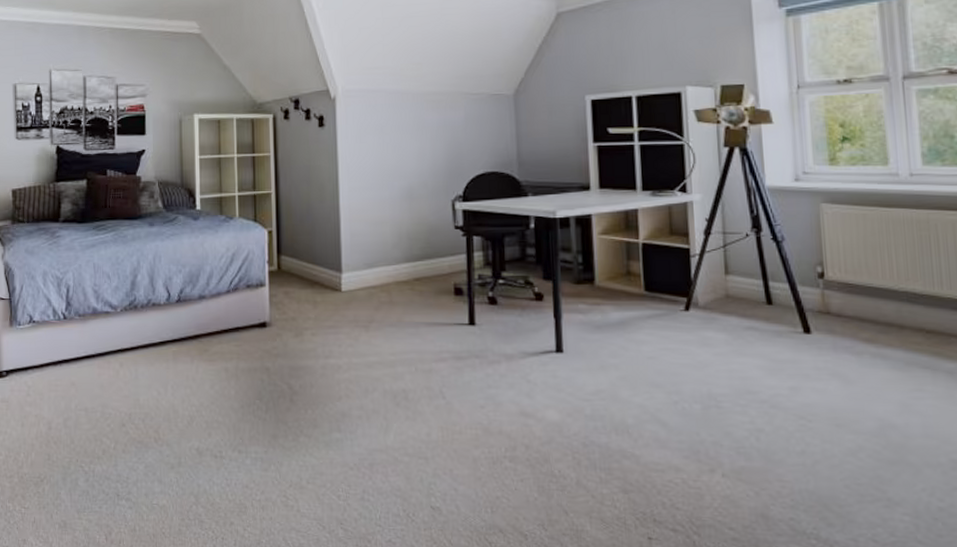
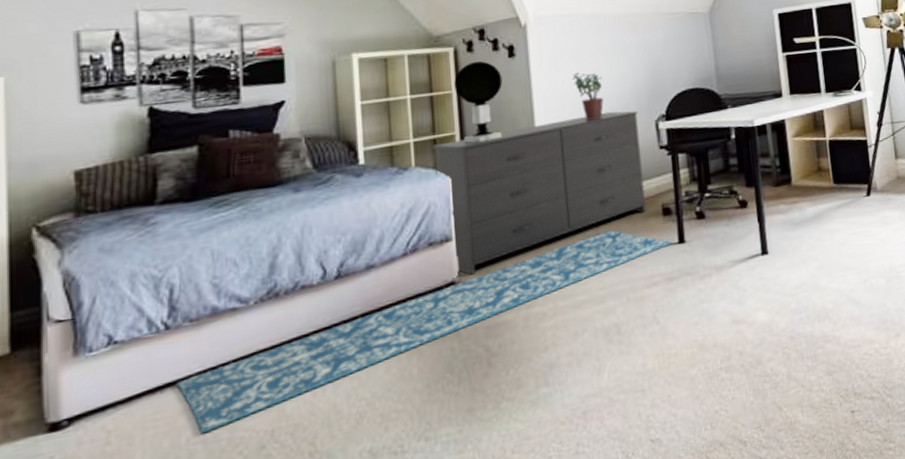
rug: none [69,300,463,404] -> present [176,230,672,434]
dresser: none [253,186,438,319] -> present [432,111,646,275]
table lamp: none [272,128,313,203] -> present [454,60,503,143]
potted plant: none [374,146,403,193] -> present [572,72,604,121]

